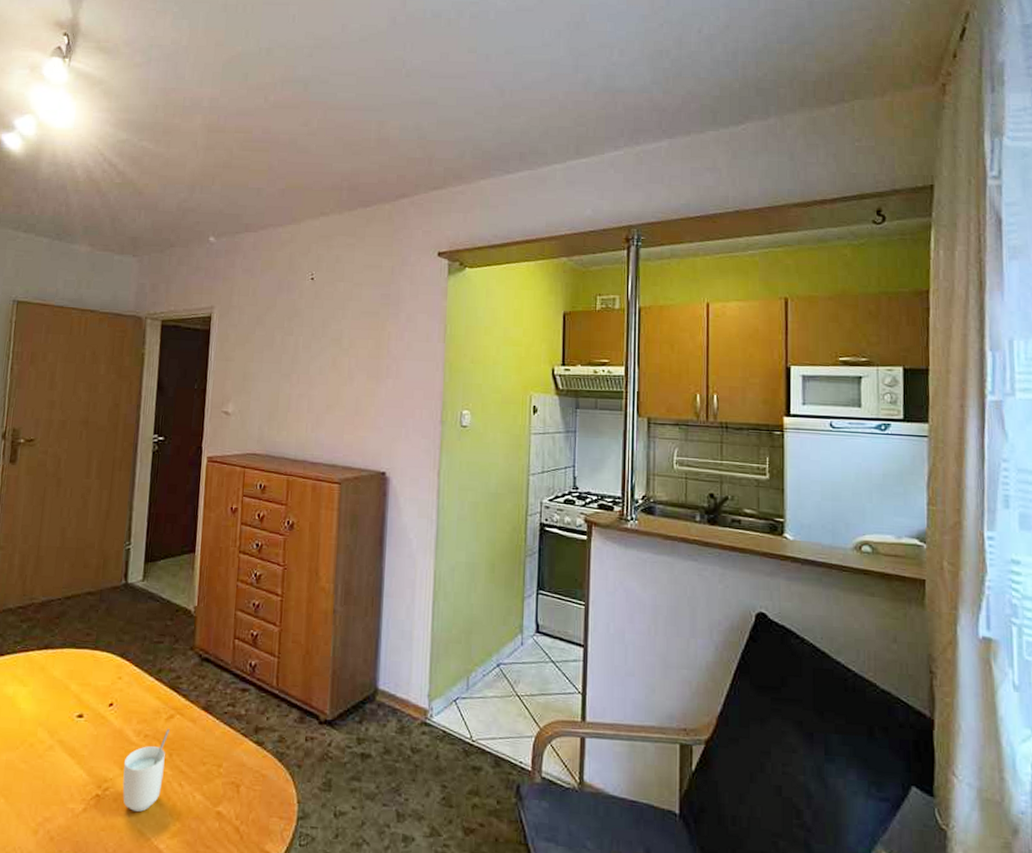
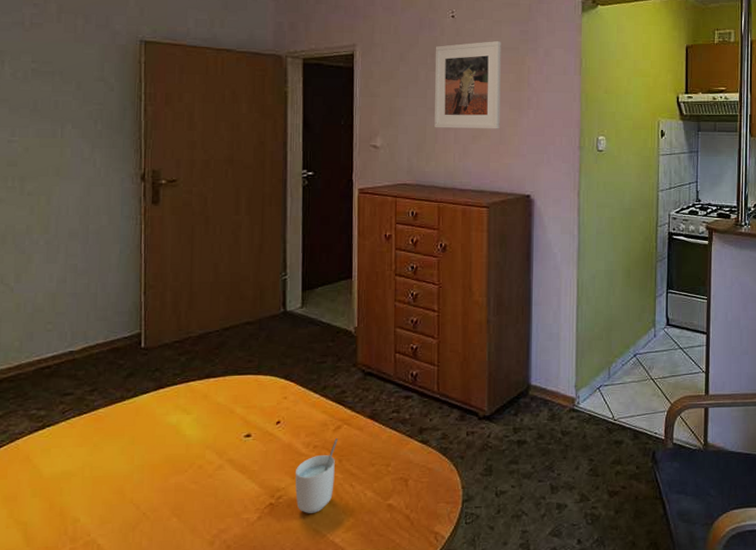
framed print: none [288,305,361,399] -> present [434,41,501,129]

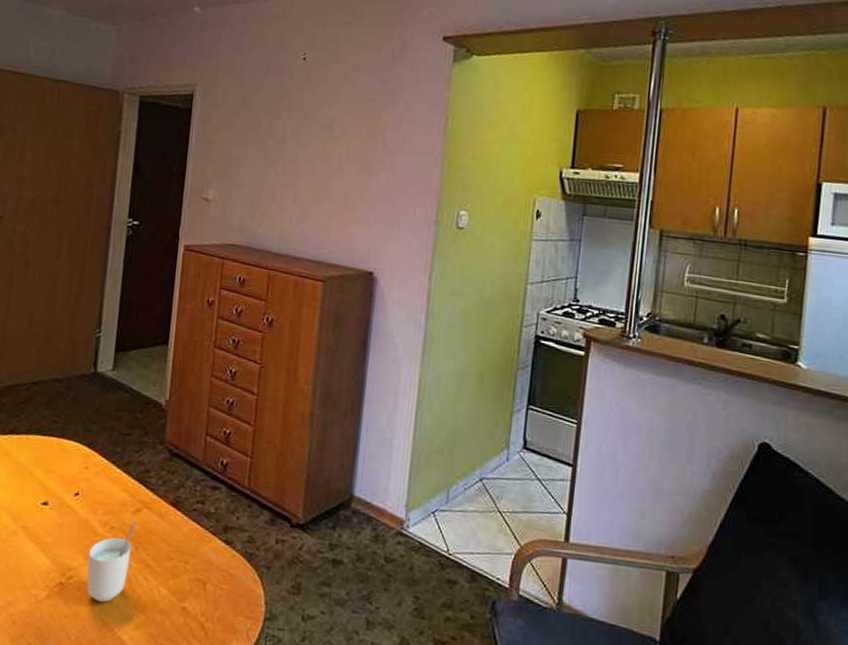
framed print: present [434,41,501,129] -> none [272,89,356,192]

